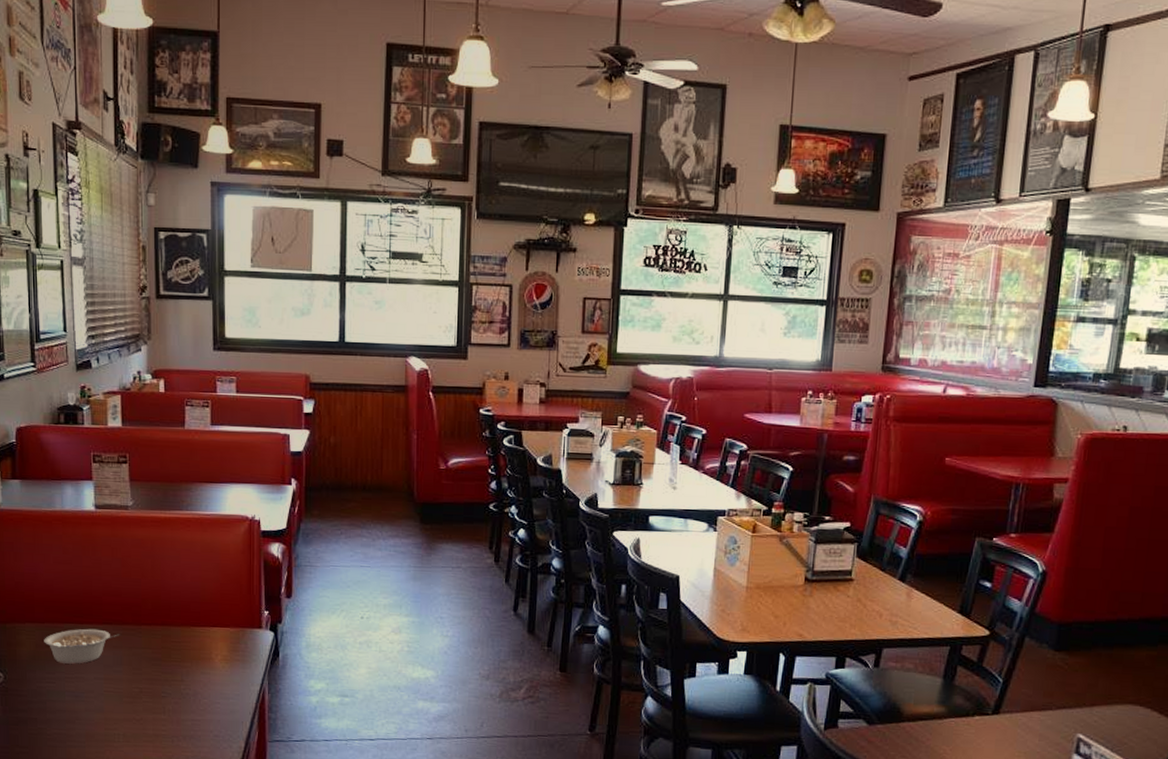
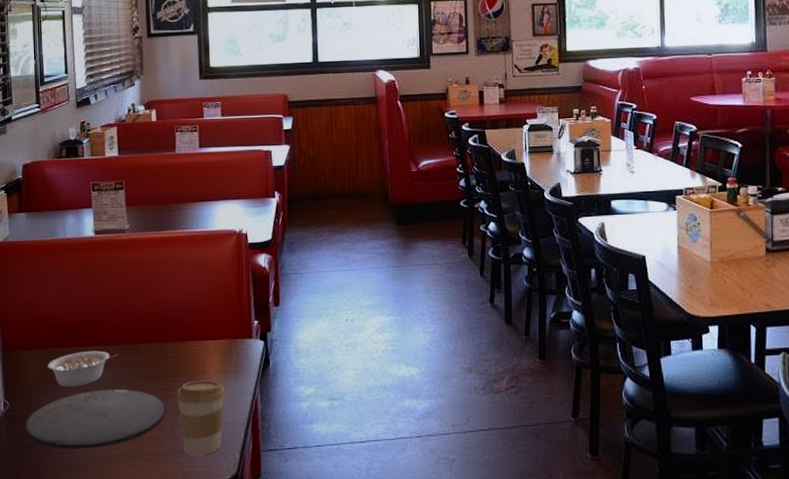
plate: none [19,669,169,727] -> present [24,389,166,449]
coffee cup: none [180,667,231,742] -> present [176,380,225,456]

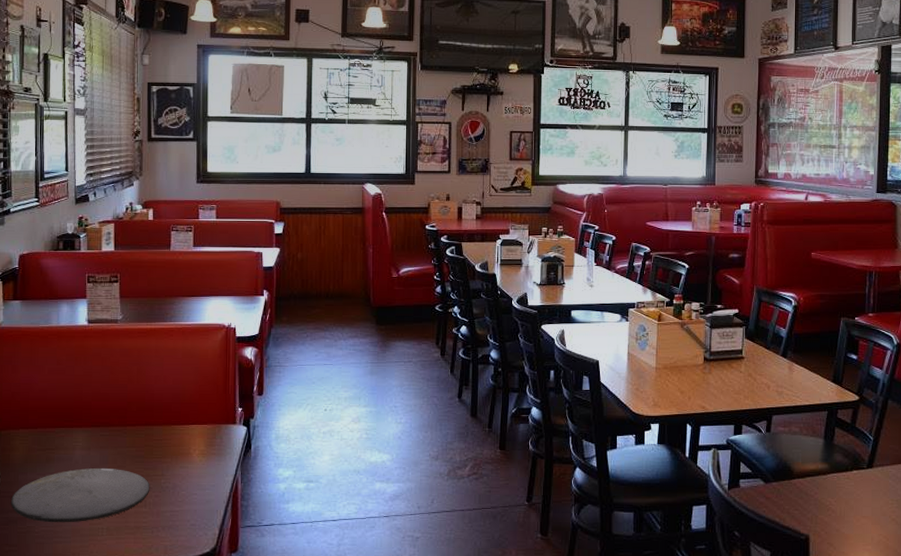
legume: present [47,350,118,387] -> none [36,431,105,465]
coffee cup: present [176,380,225,456] -> none [160,461,207,531]

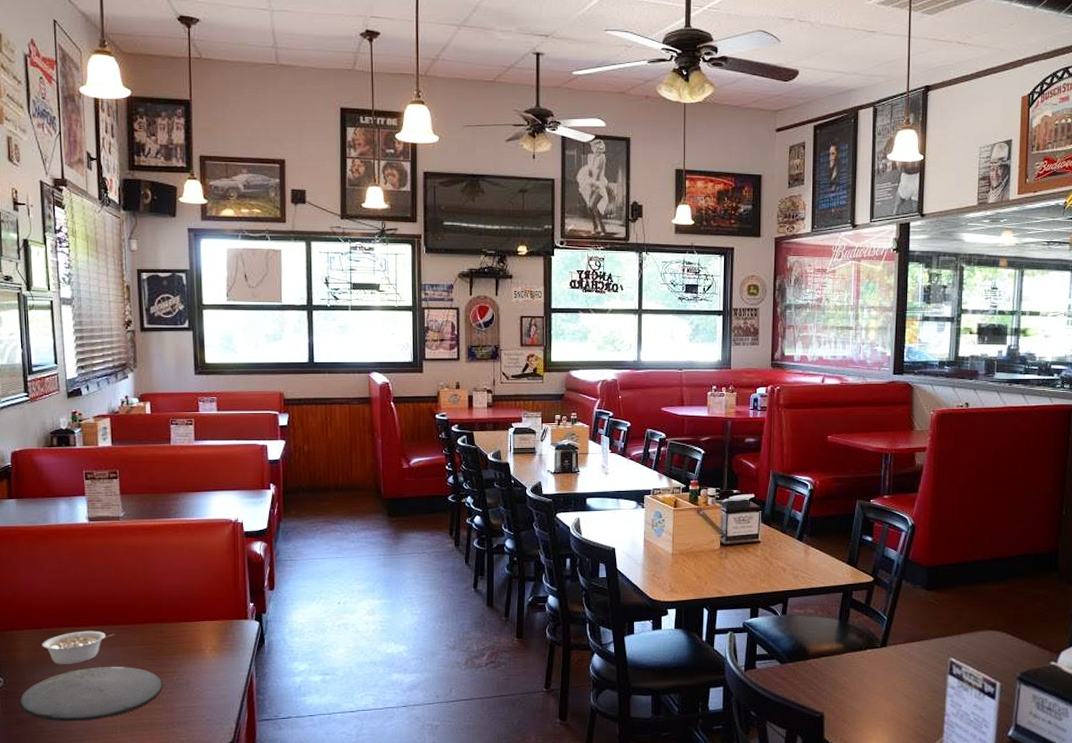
legume: none [36,431,105,465] -> present [42,630,114,664]

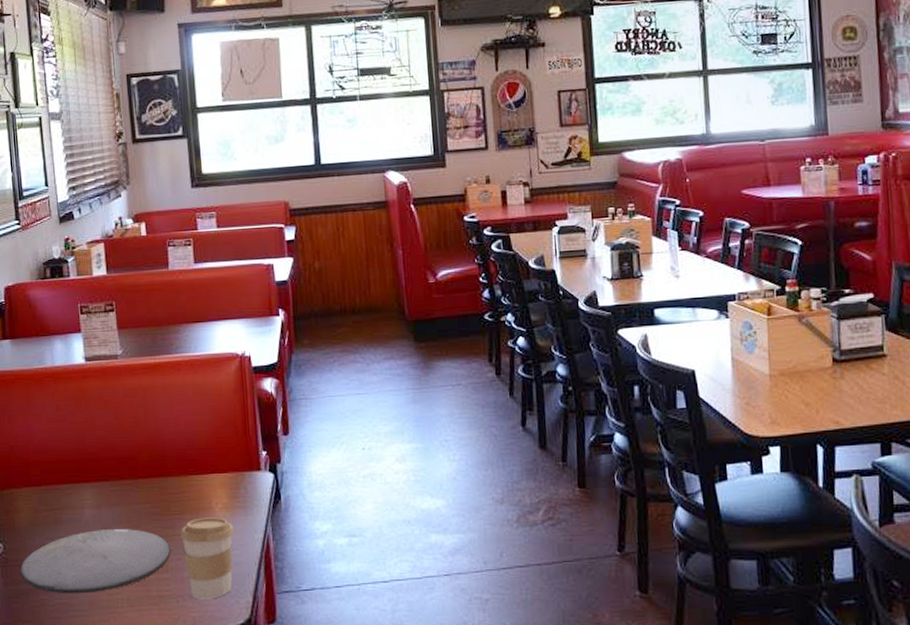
legume: present [42,630,114,664] -> none [41,487,116,527]
coffee cup: none [173,658,221,726] -> present [181,517,234,600]

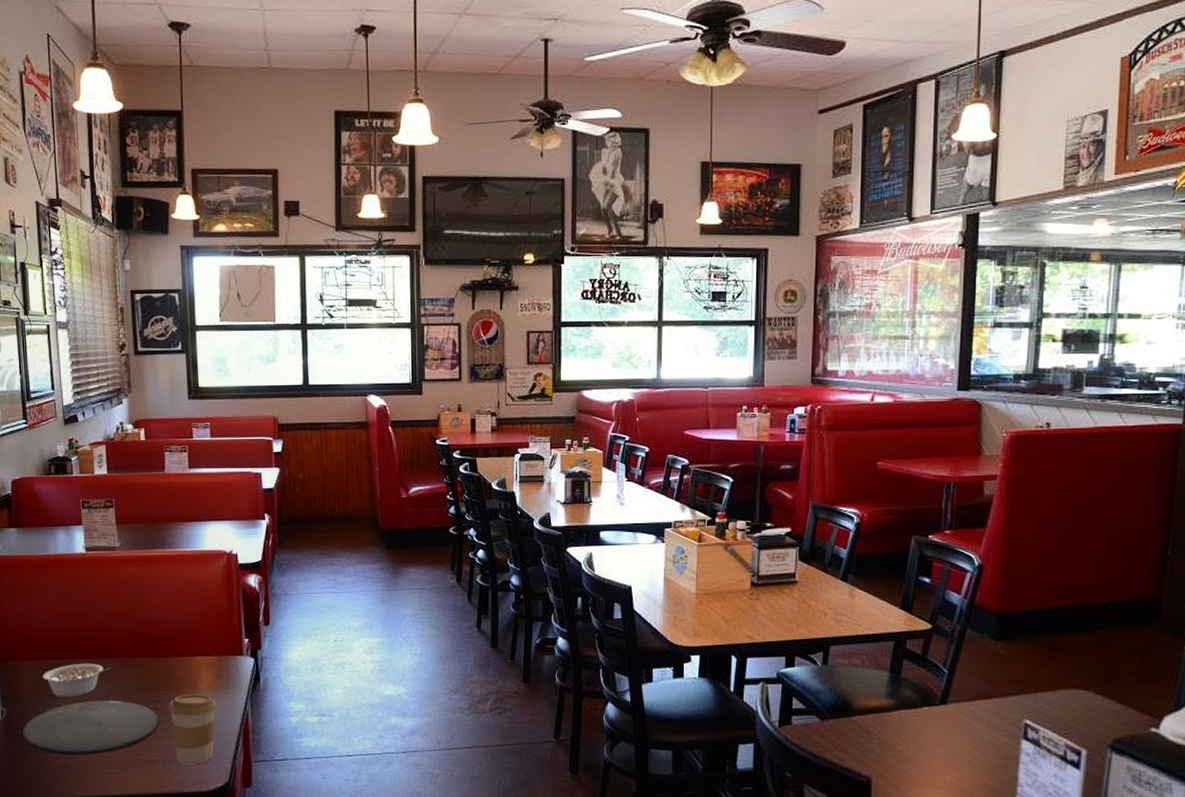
legume: none [41,487,116,527] -> present [42,663,111,697]

